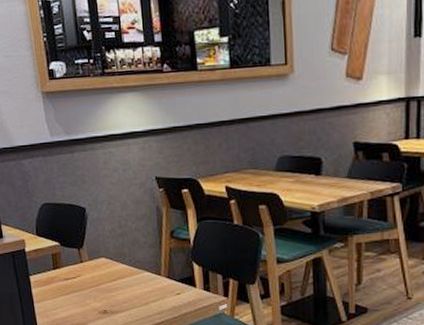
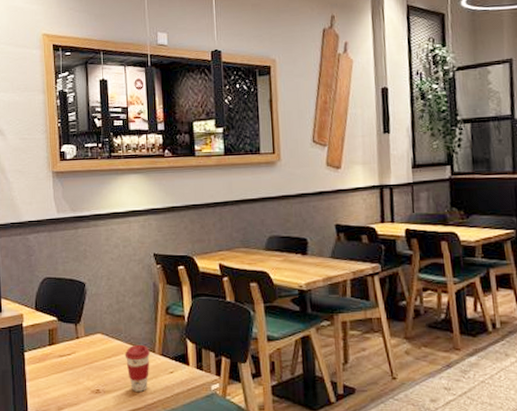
coffee cup: none [130,267,156,312] -> present [124,344,150,392]

